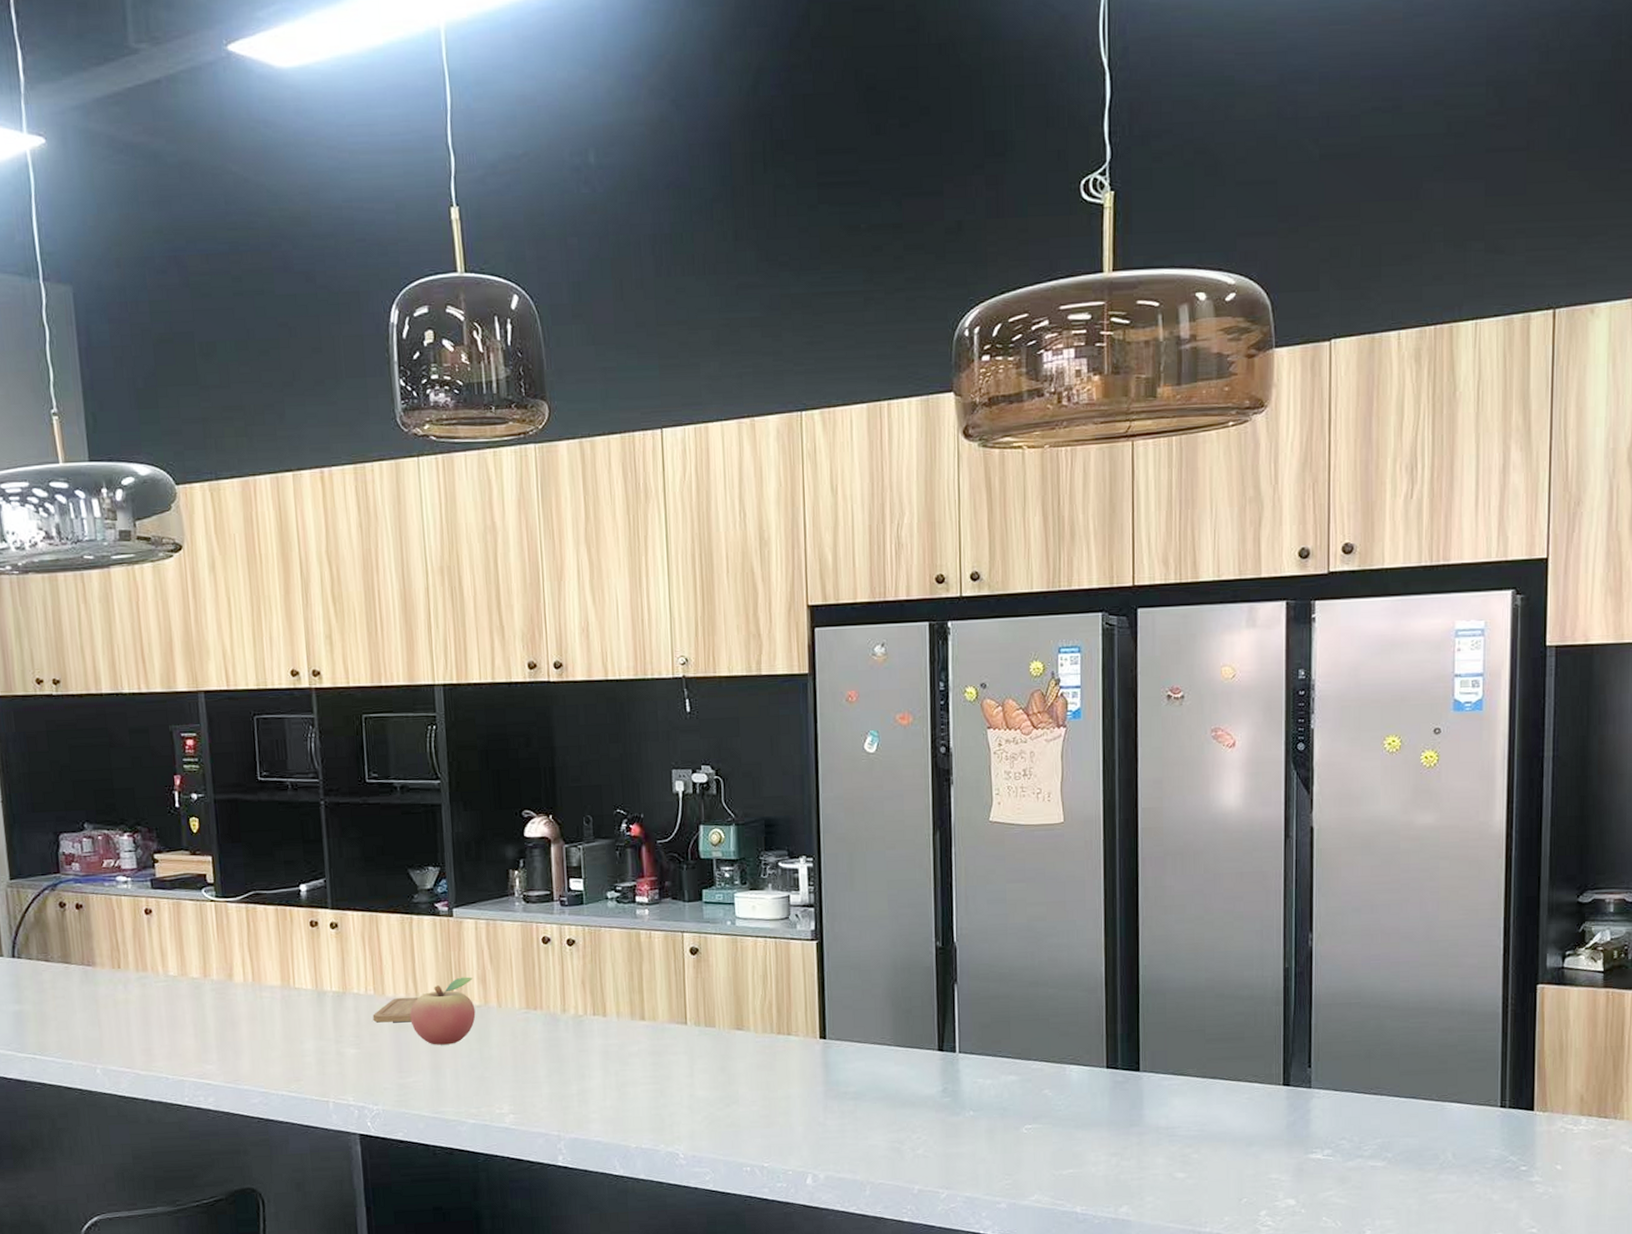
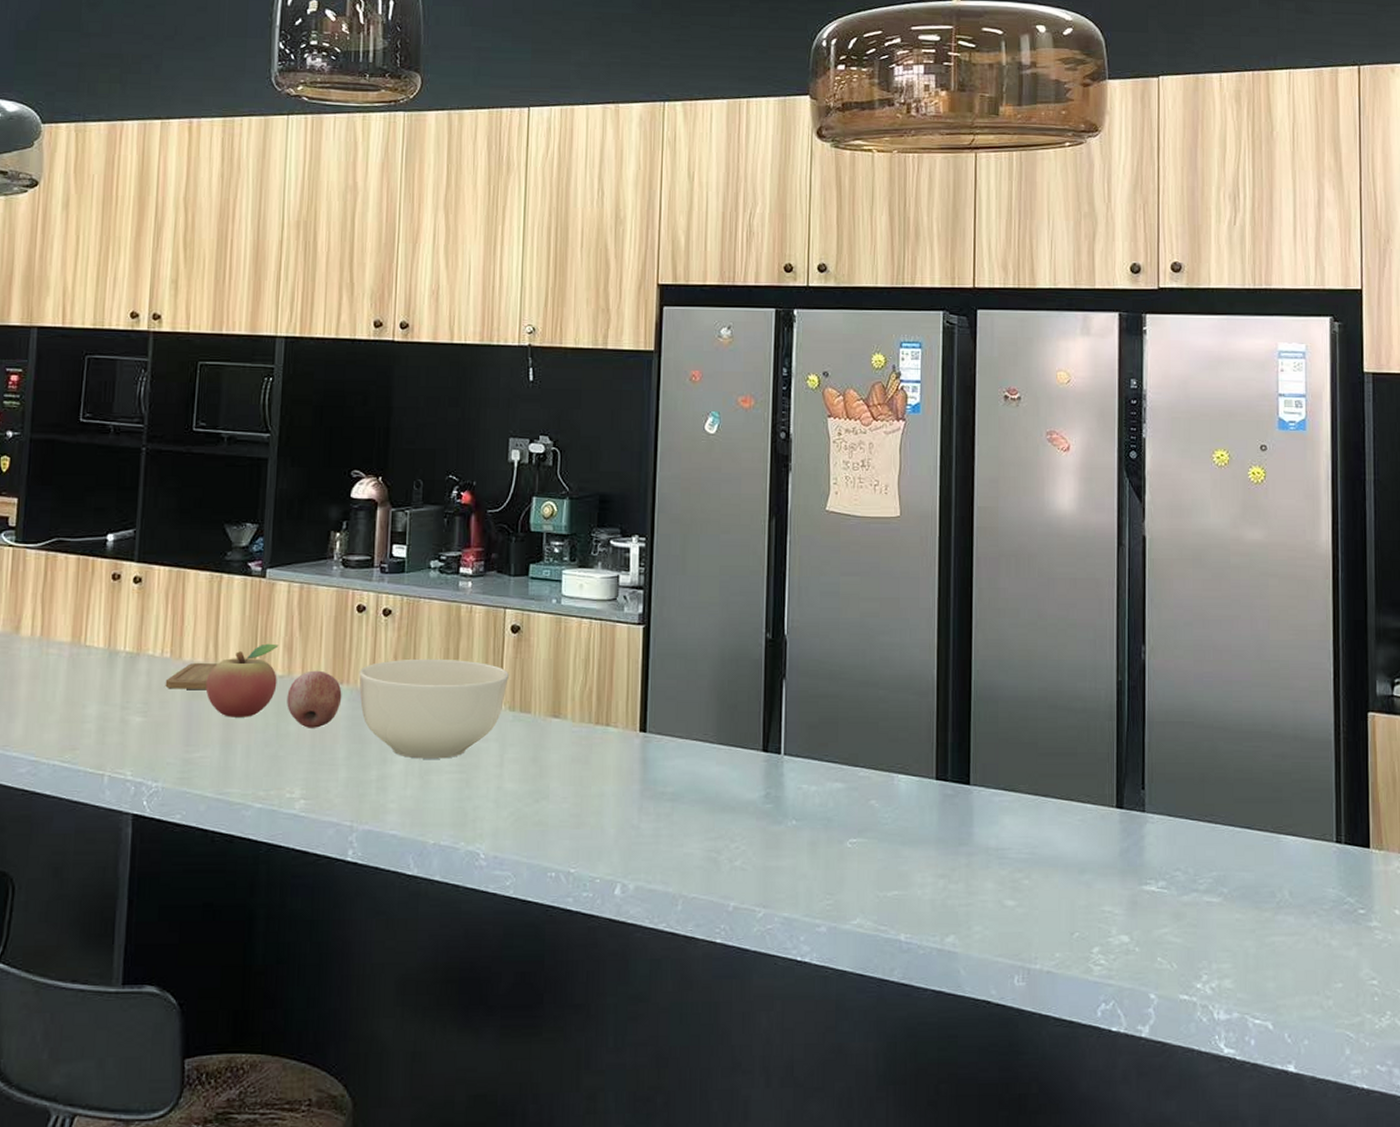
fruit: none [486,999,537,1051] -> present [287,670,342,728]
bowl: none [550,982,692,1074] -> present [359,658,509,759]

